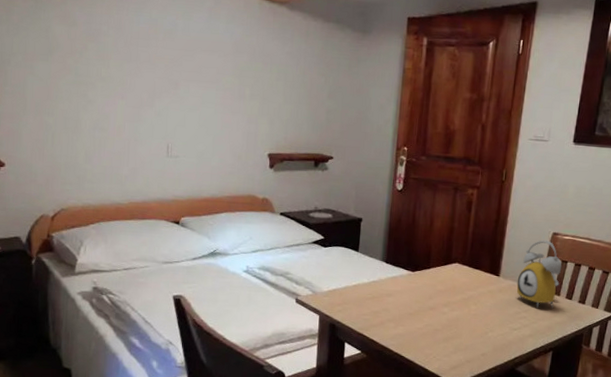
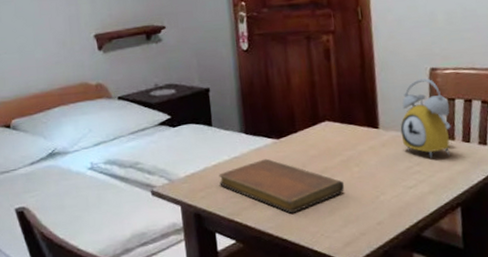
notebook: none [356,286,462,336] -> present [219,158,345,214]

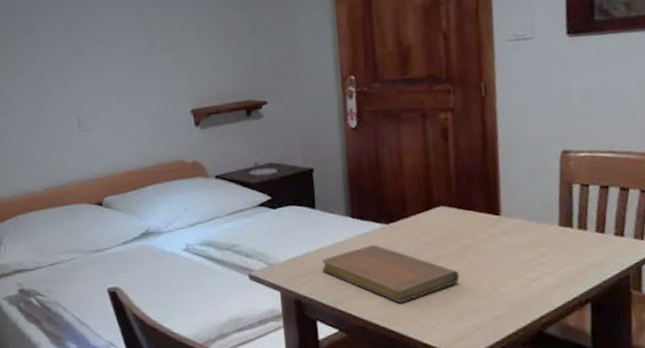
alarm clock: present [400,78,451,158] -> none [524,161,584,249]

